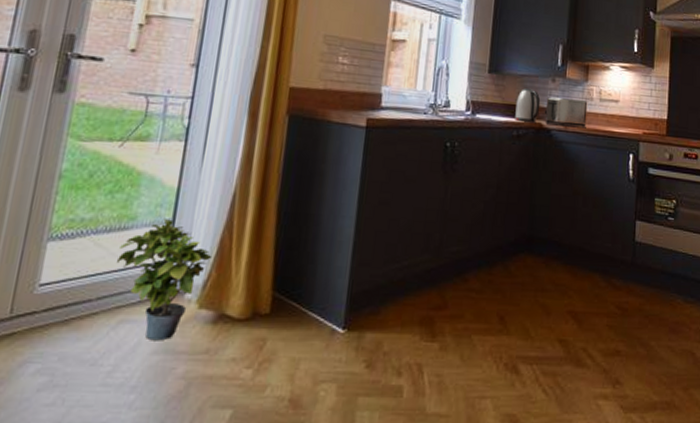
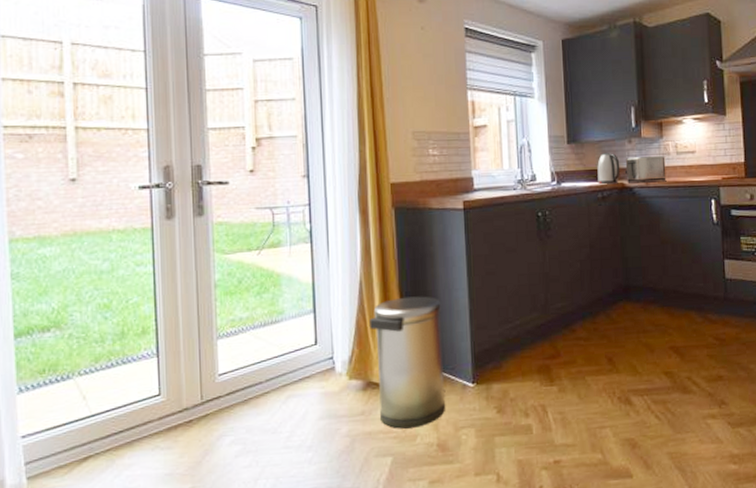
potted plant: present [117,217,212,341] -> none [275,309,352,410]
pedal bin: none [227,218,323,376] -> present [370,296,446,429]

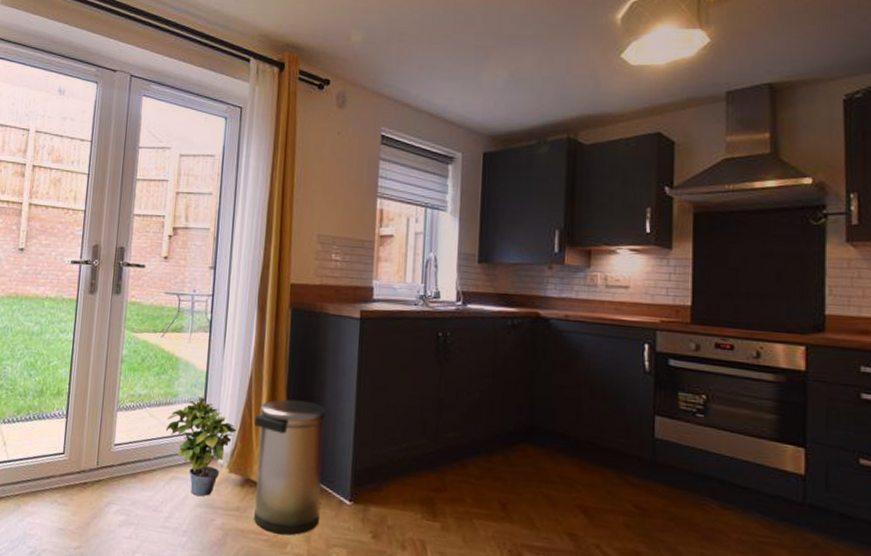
potted plant: none [275,309,352,410] -> present [166,395,237,497]
kettle: present [597,152,621,185] -> none [509,276,537,313]
toaster: present [624,156,667,183] -> none [541,285,591,316]

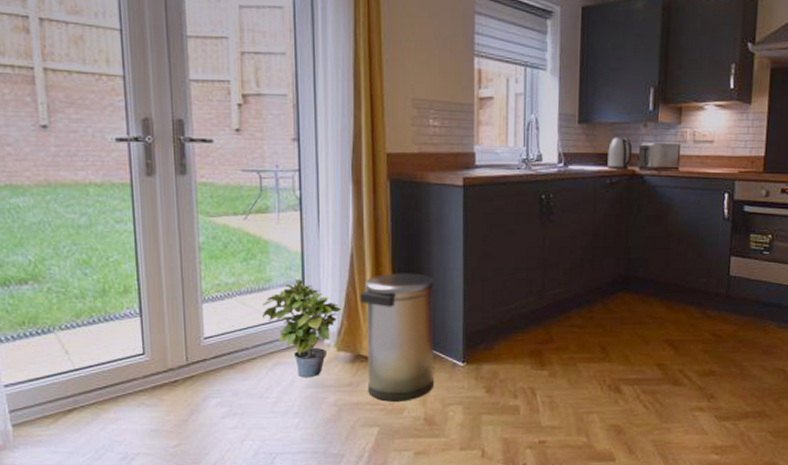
kettle: none [509,276,537,313] -> present [607,135,633,170]
toaster: none [541,285,591,316] -> present [636,143,681,171]

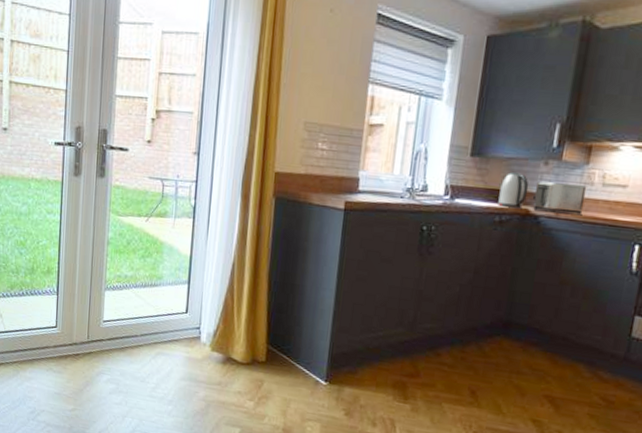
potted plant: present [262,278,342,378] -> none [152,279,219,372]
pedal bin: present [360,273,435,402] -> none [234,285,307,409]

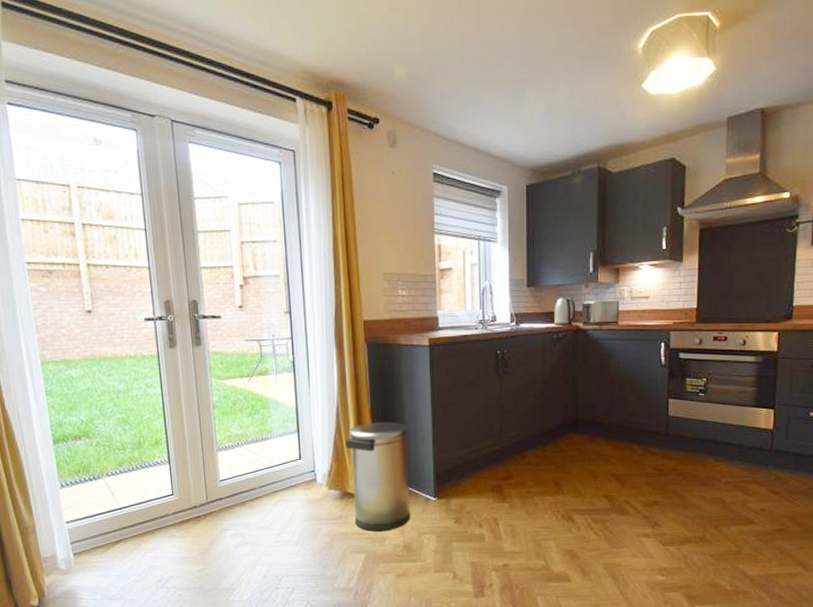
pedal bin: none [234,285,307,409] -> present [345,421,411,532]

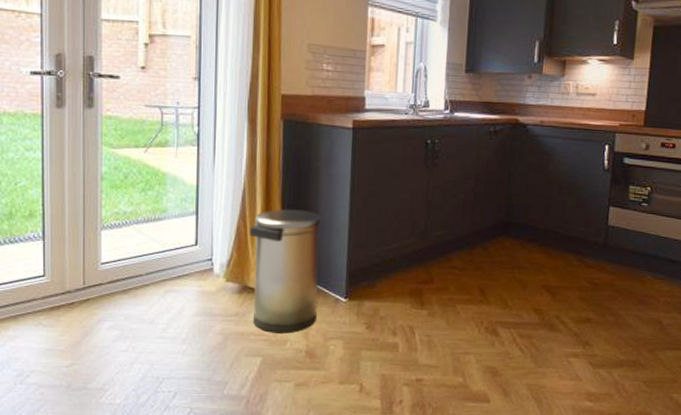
kettle: present [554,296,576,327] -> none [492,85,517,119]
toaster: present [580,301,620,326] -> none [520,93,564,121]

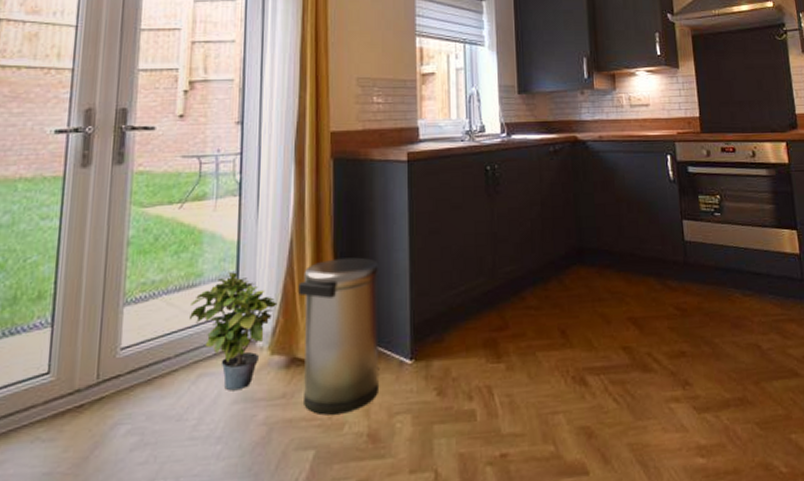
potted plant: none [157,210,232,306] -> present [190,271,278,391]

